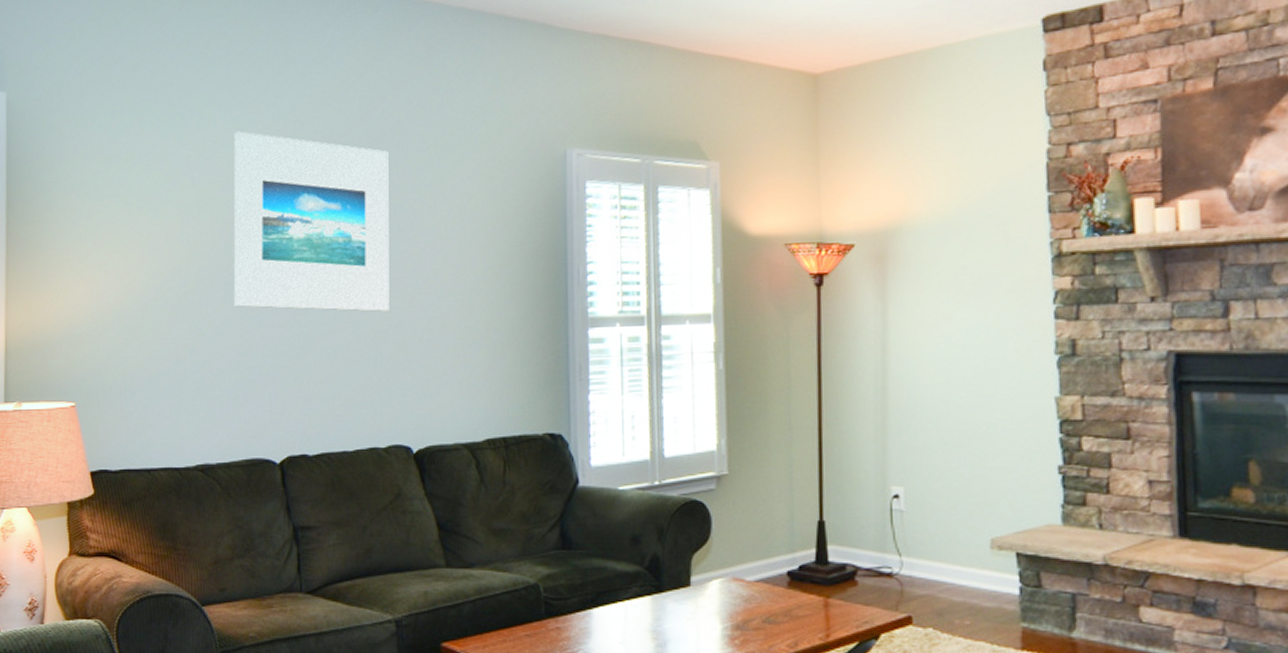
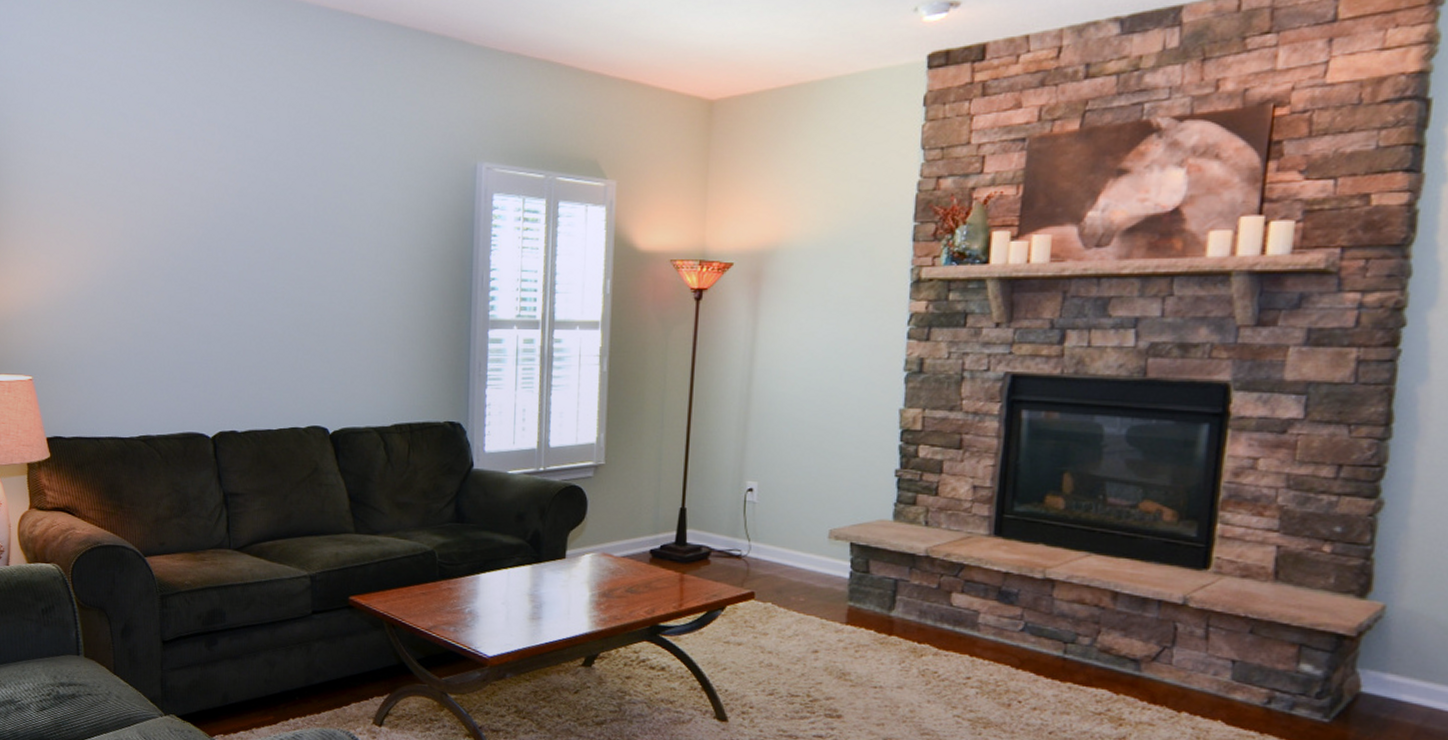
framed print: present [233,131,389,312] -> none [172,133,314,306]

